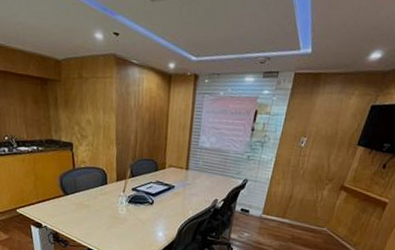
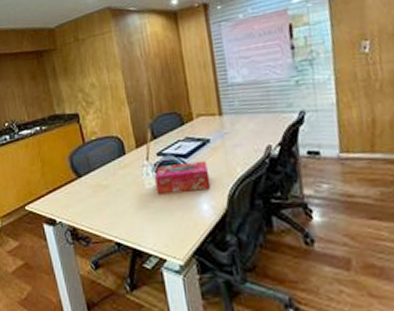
tissue box: none [126,198,169,223] -> present [155,160,211,195]

